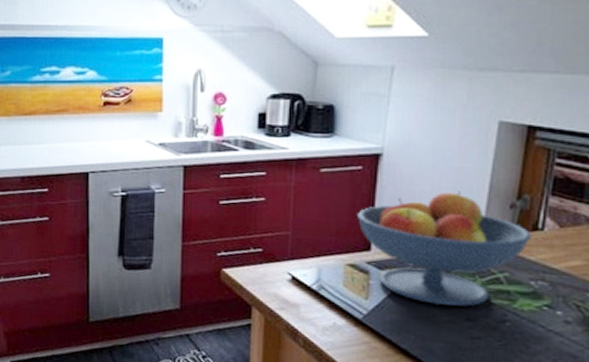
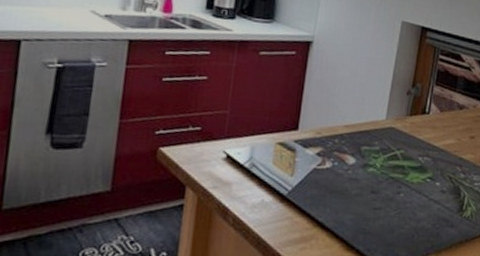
fruit bowl: present [356,191,532,307] -> none [288,78,421,180]

